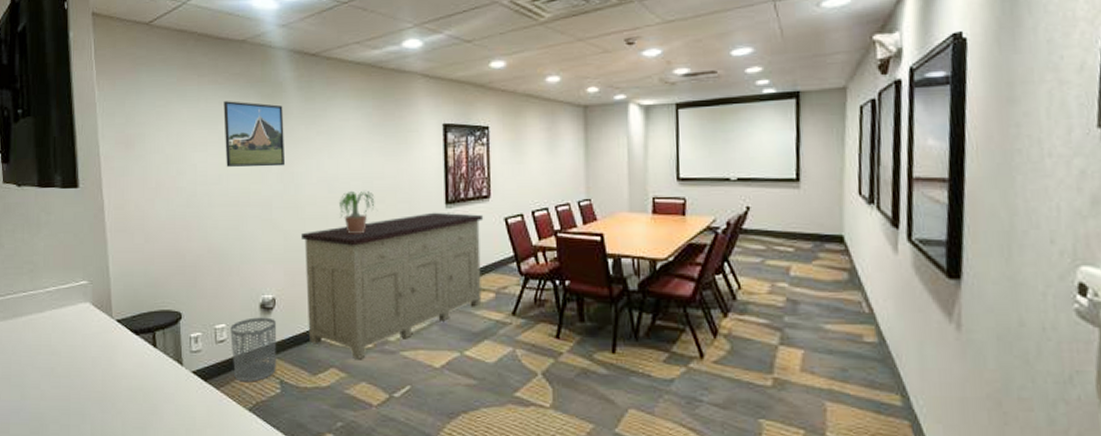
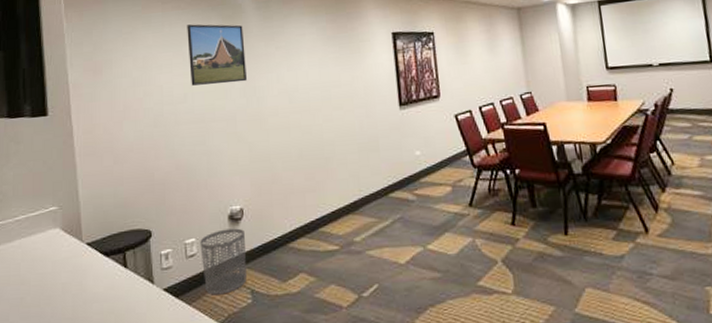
sideboard: present [302,212,484,360] -> none [266,113,440,263]
potted plant: present [339,190,375,234] -> none [300,99,334,141]

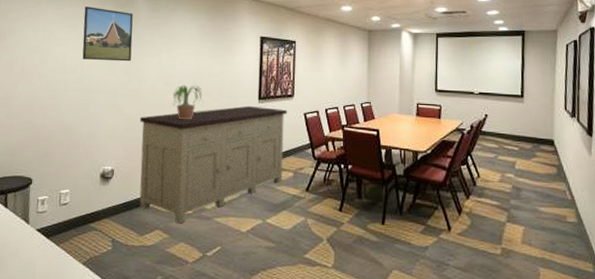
waste bin: present [200,228,247,295] -> none [72,185,113,240]
sideboard: none [266,113,440,263] -> present [139,105,288,224]
potted plant: none [300,99,334,141] -> present [173,84,202,120]

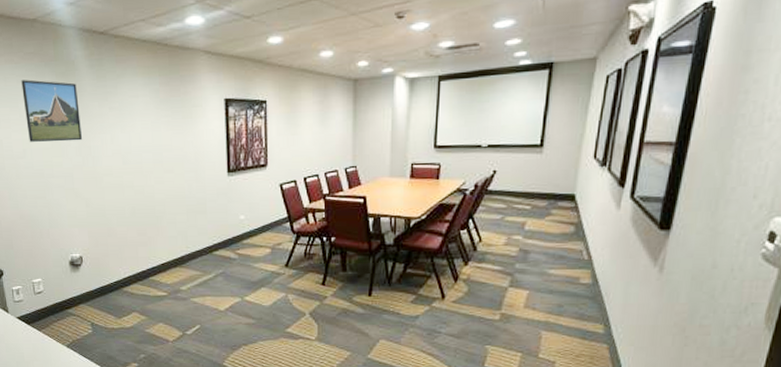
sideboard: present [139,105,288,224] -> none [101,180,262,306]
potted plant: present [173,84,202,120] -> none [133,162,165,201]

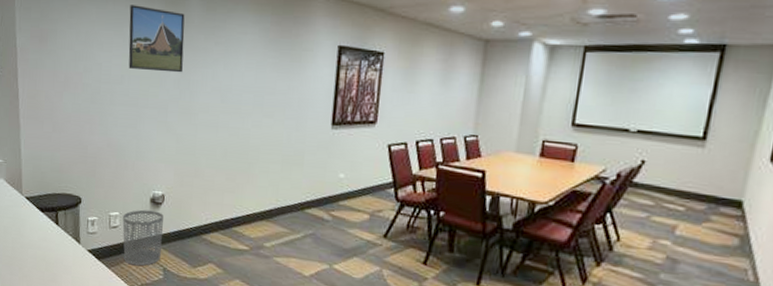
waste bin: none [45,272,87,325] -> present [122,209,163,266]

